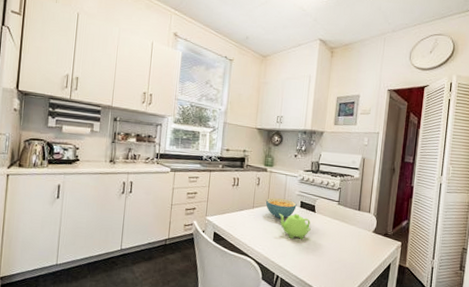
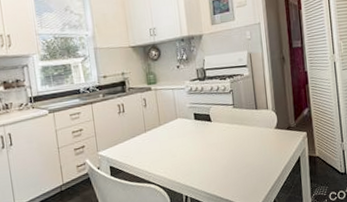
cereal bowl: present [265,197,297,219] -> none [156,114,191,137]
teapot: present [278,213,311,239] -> none [173,127,211,155]

